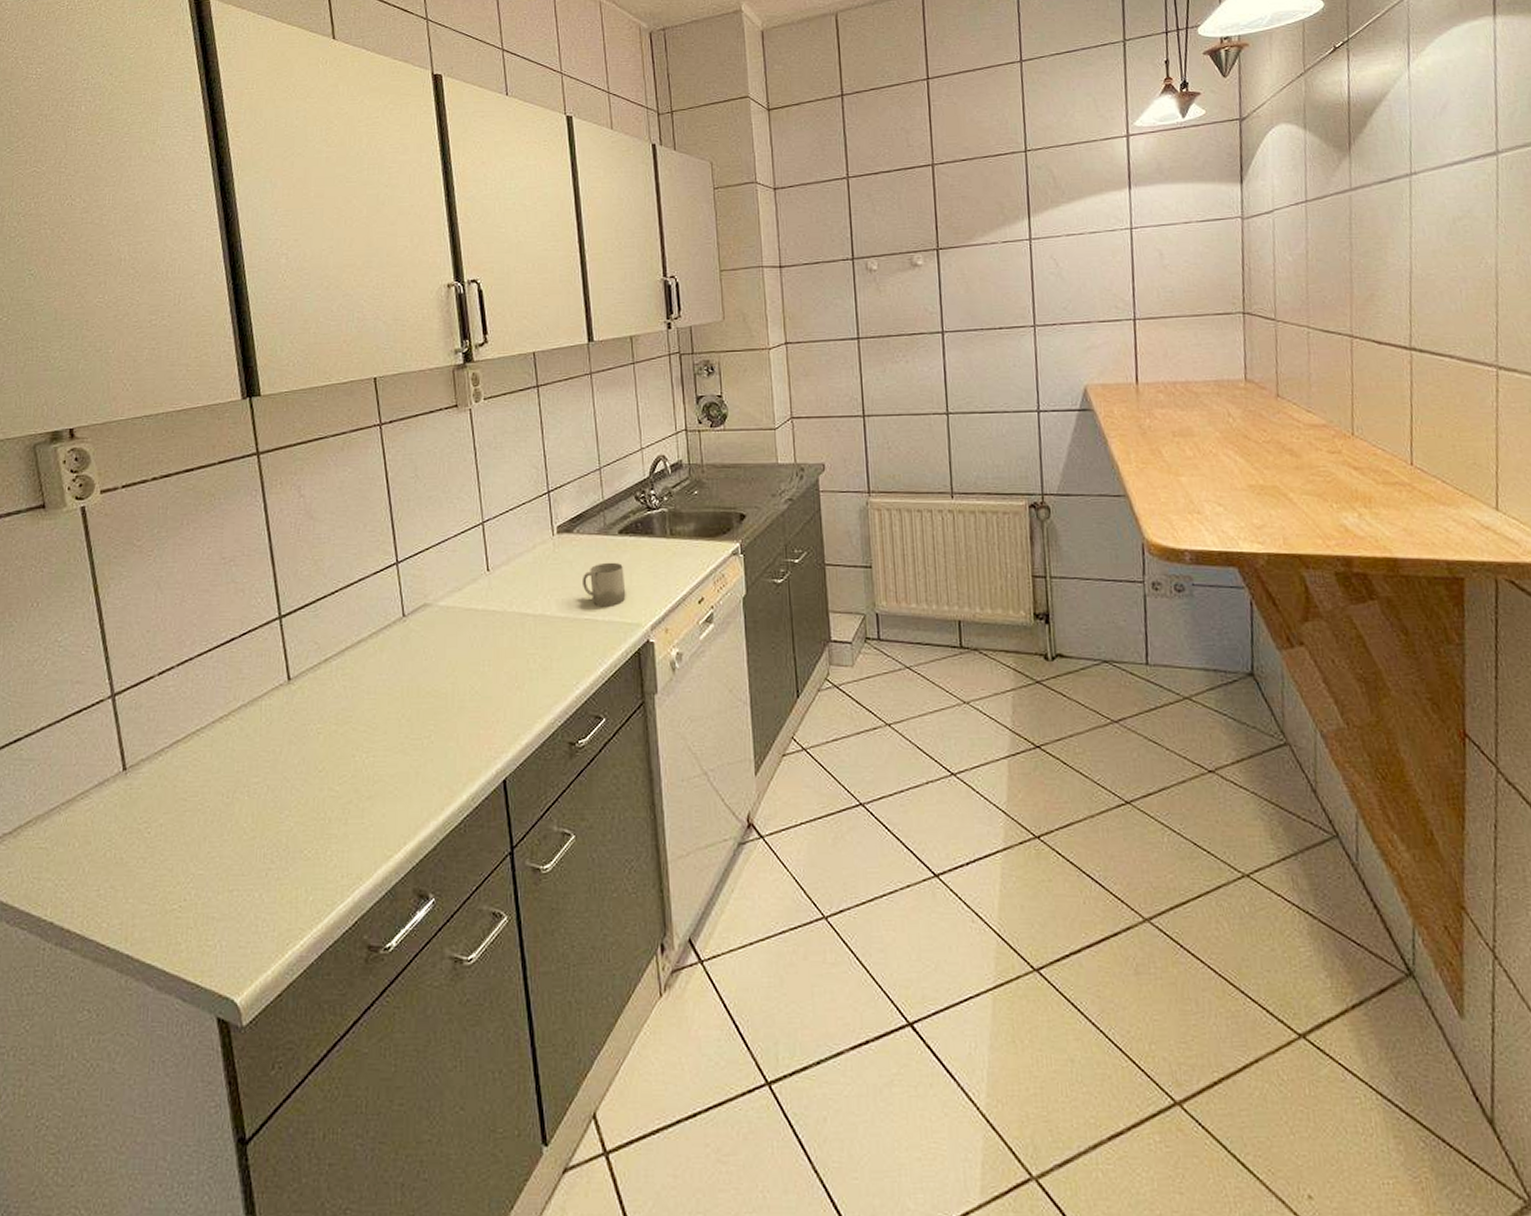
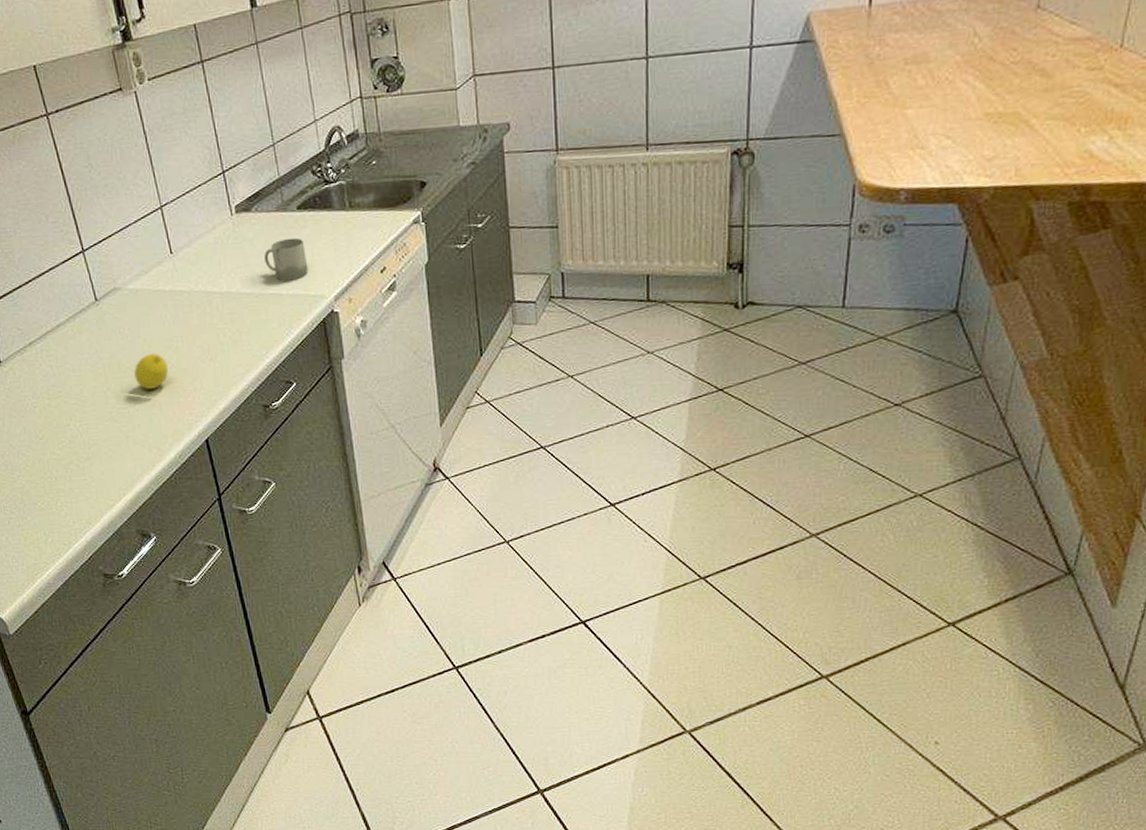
fruit: none [434,678,470,718] -> present [134,354,168,389]

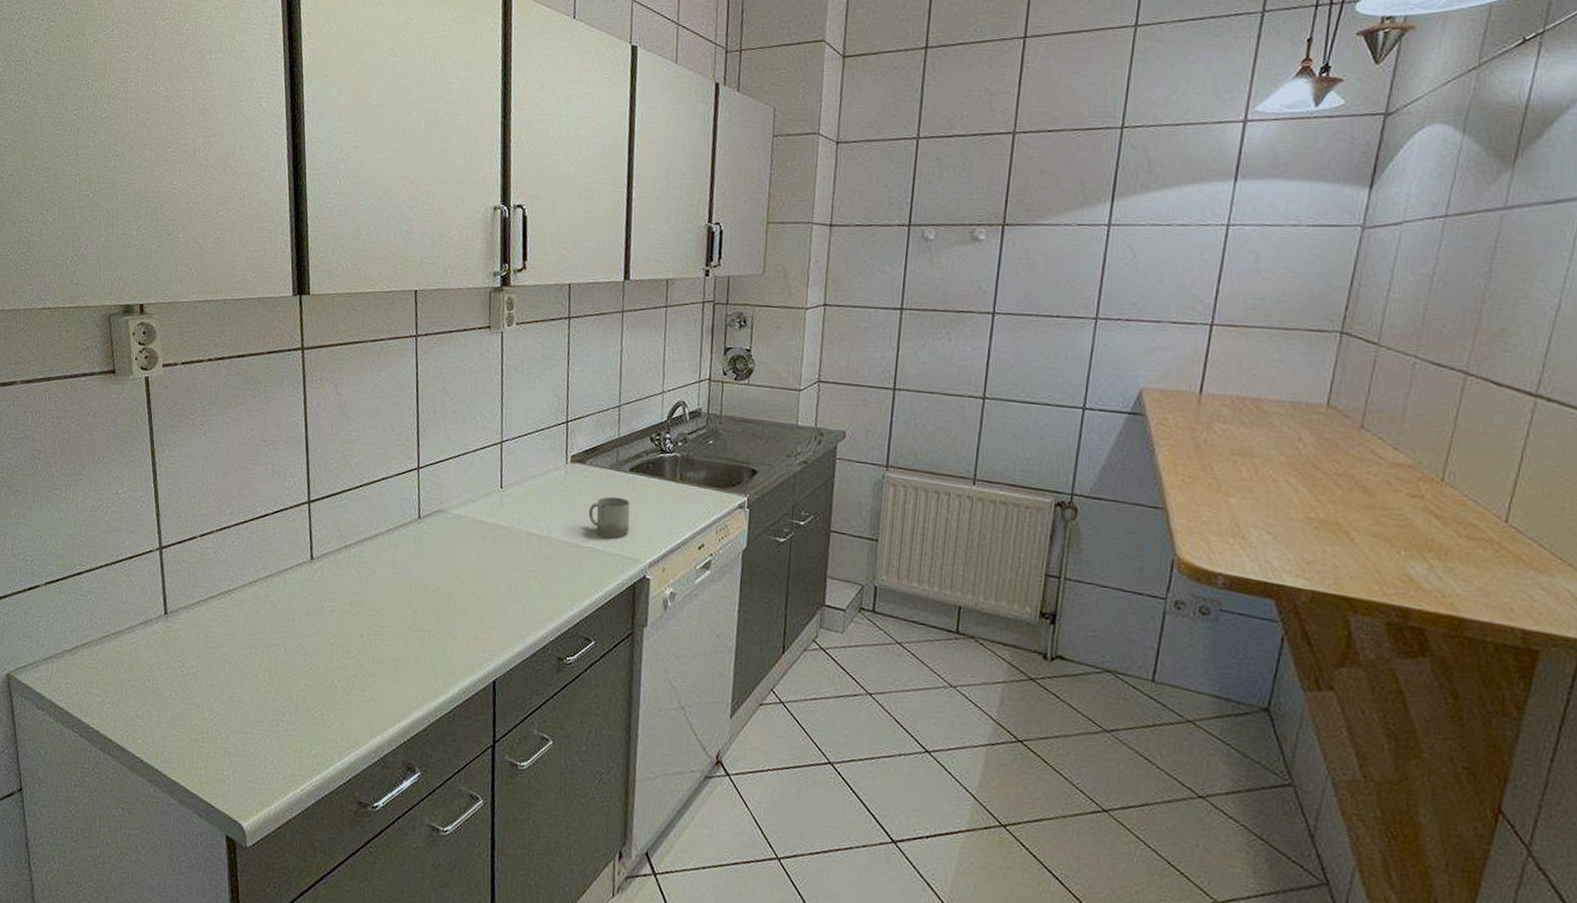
fruit: present [134,354,168,389] -> none [438,581,473,618]

